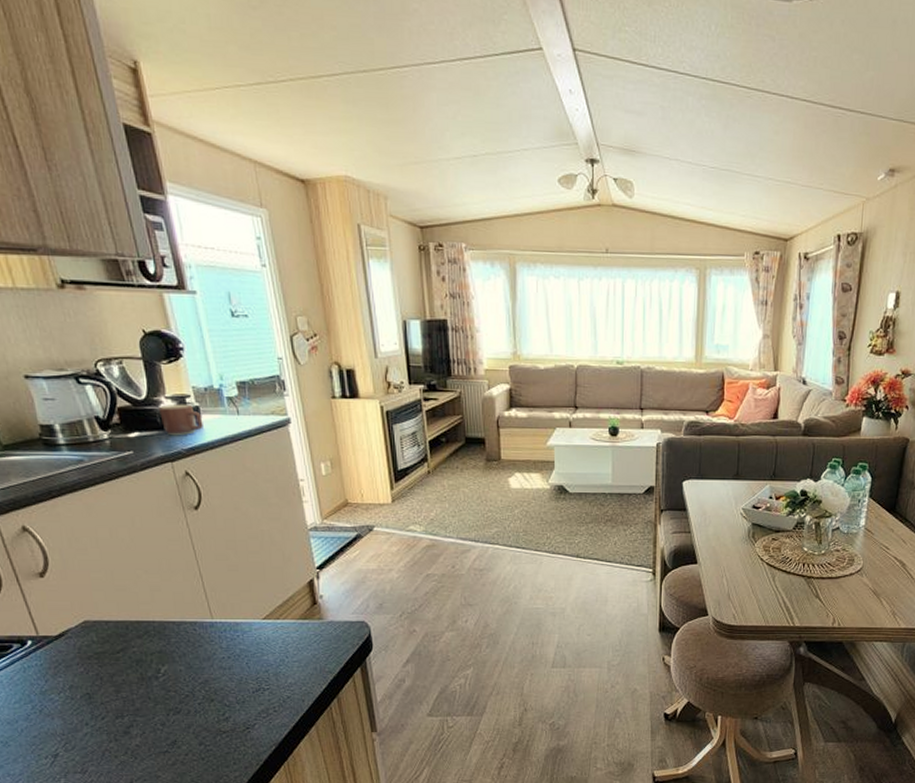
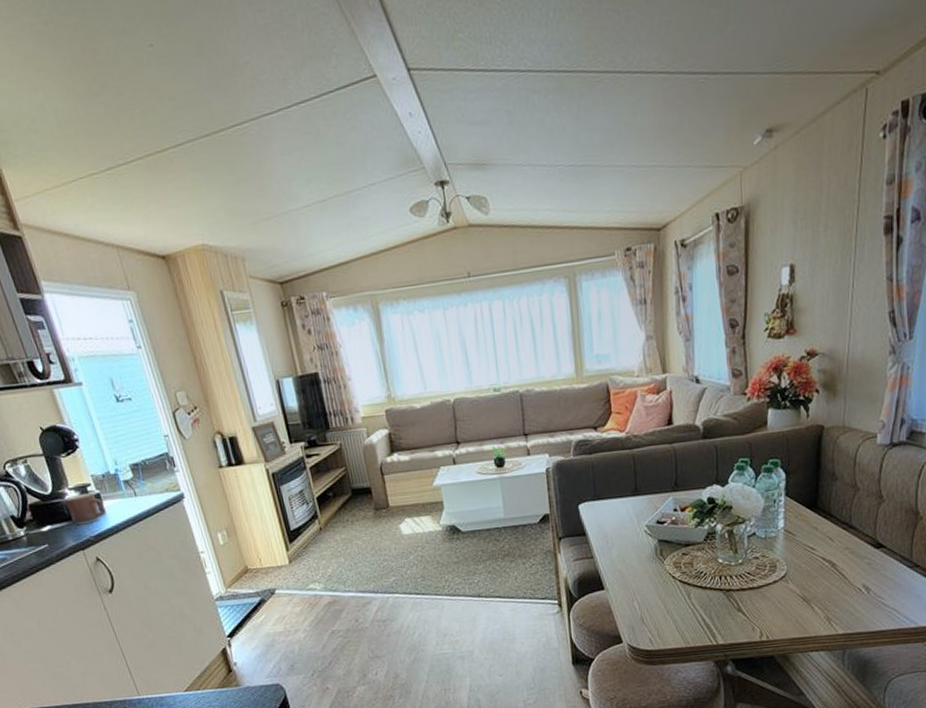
picture frame: none [370,359,404,401] -> present [250,420,287,464]

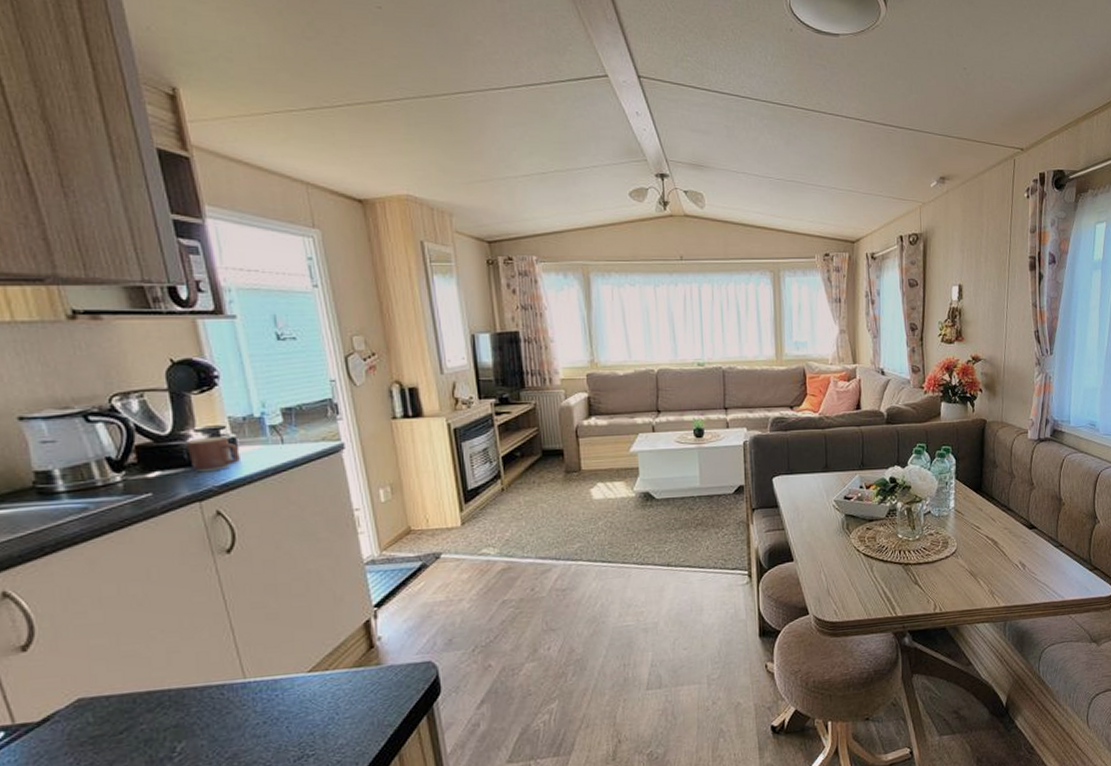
picture frame: present [250,420,287,464] -> none [436,374,474,418]

